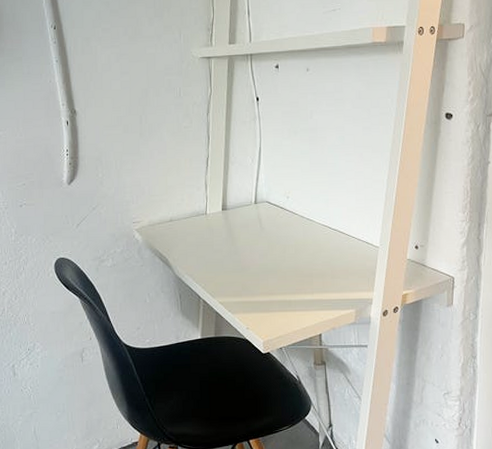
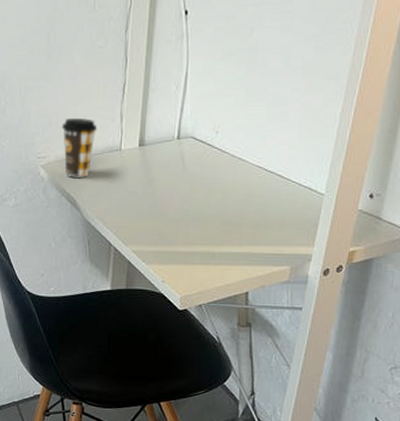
coffee cup: none [153,187,186,239] -> present [61,118,98,177]

